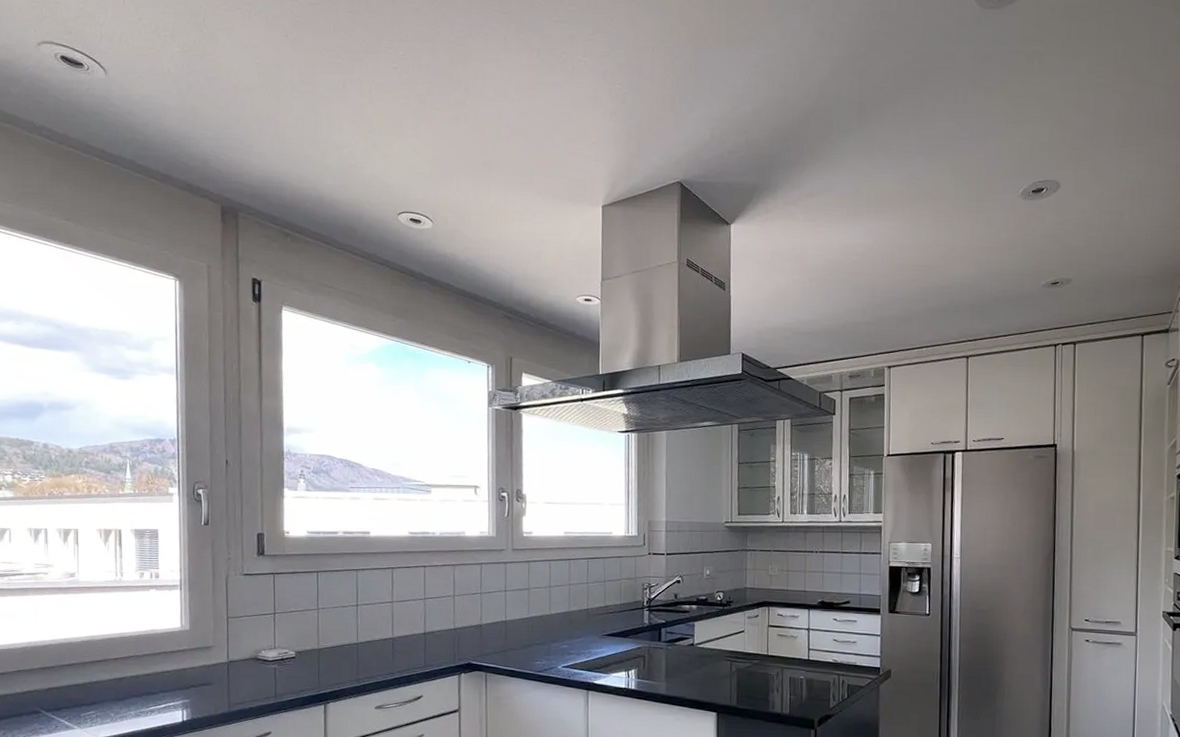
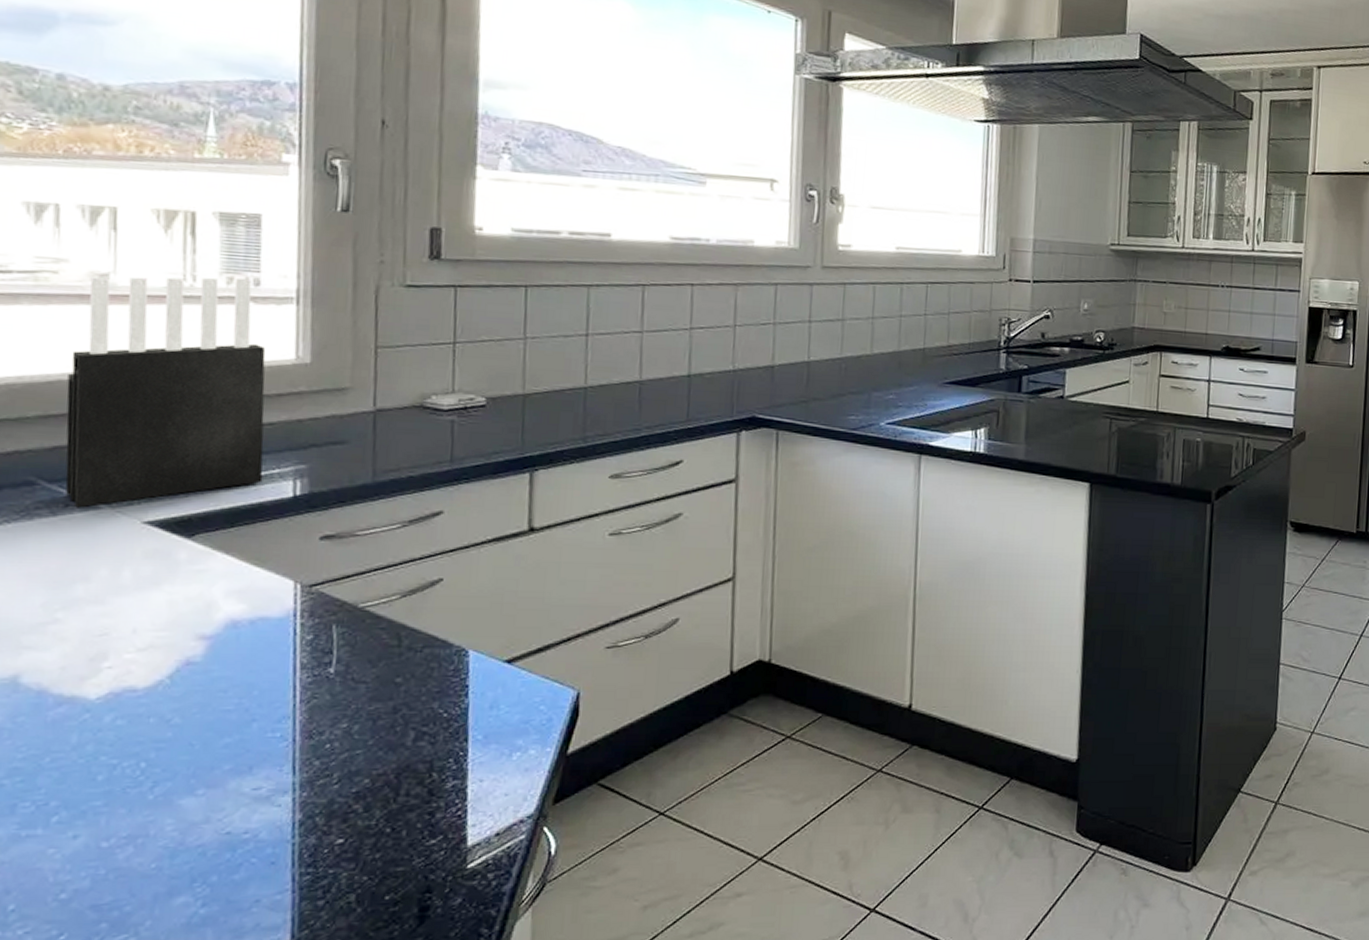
knife block: none [54,573,165,729] -> present [65,277,266,508]

